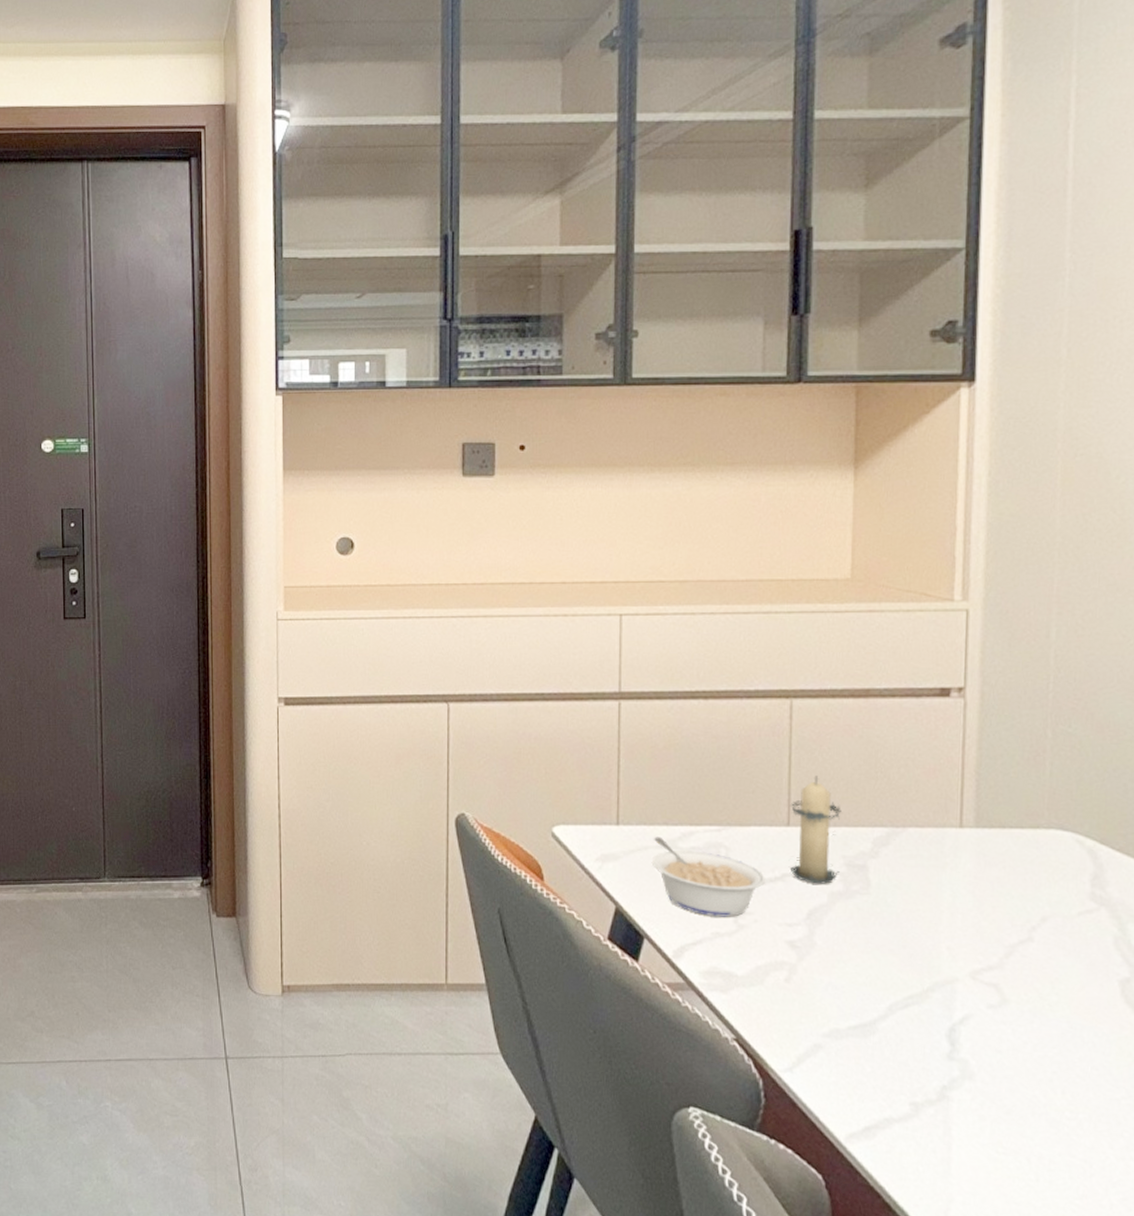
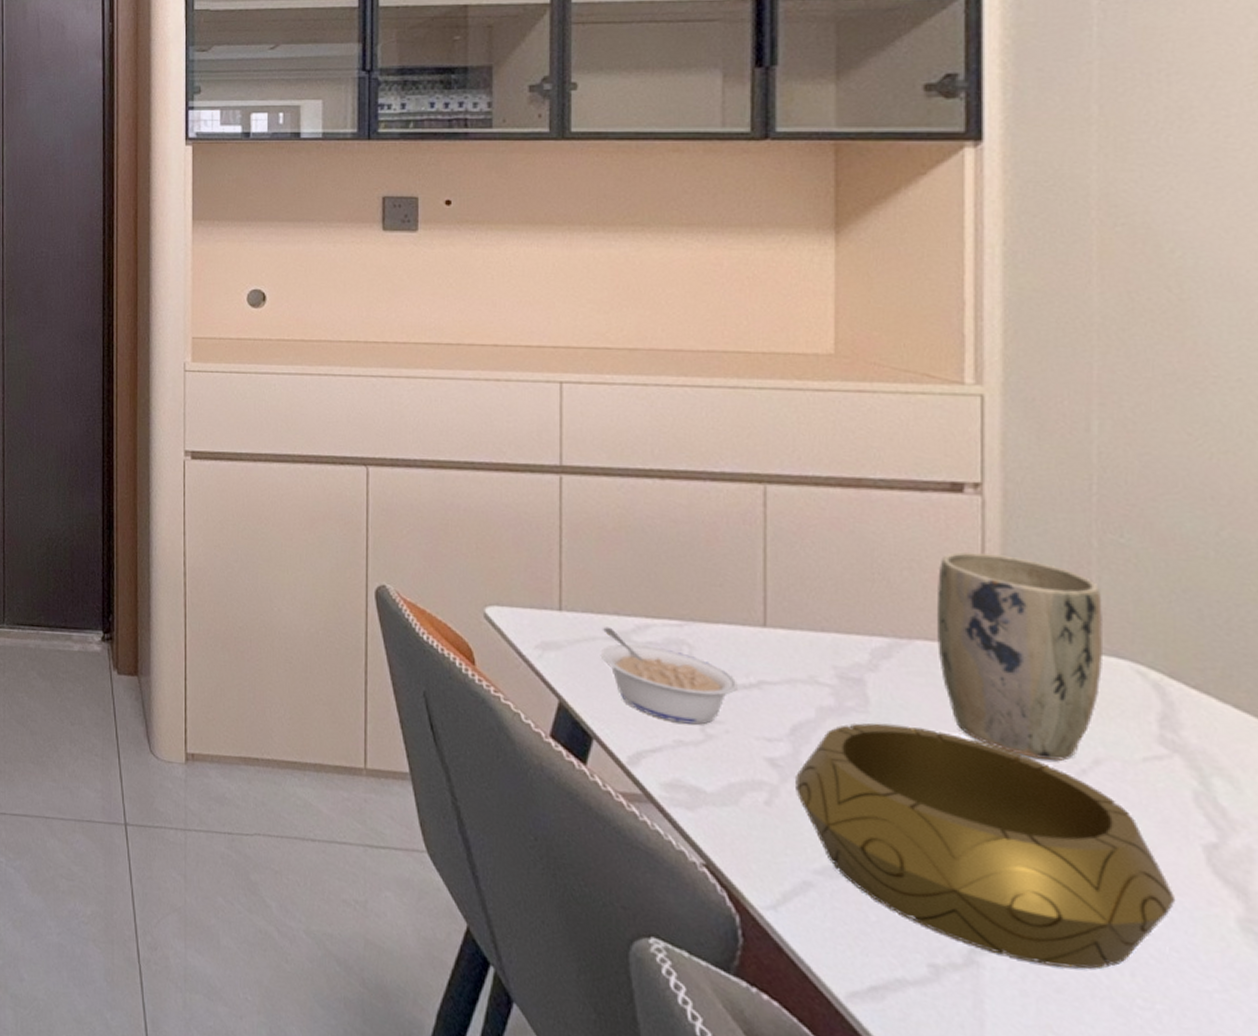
candle: present [790,776,841,884] -> none [766,572,830,697]
decorative bowl: none [810,902,1098,1094] -> present [796,723,1176,969]
plant pot: none [925,748,1053,921] -> present [937,551,1104,761]

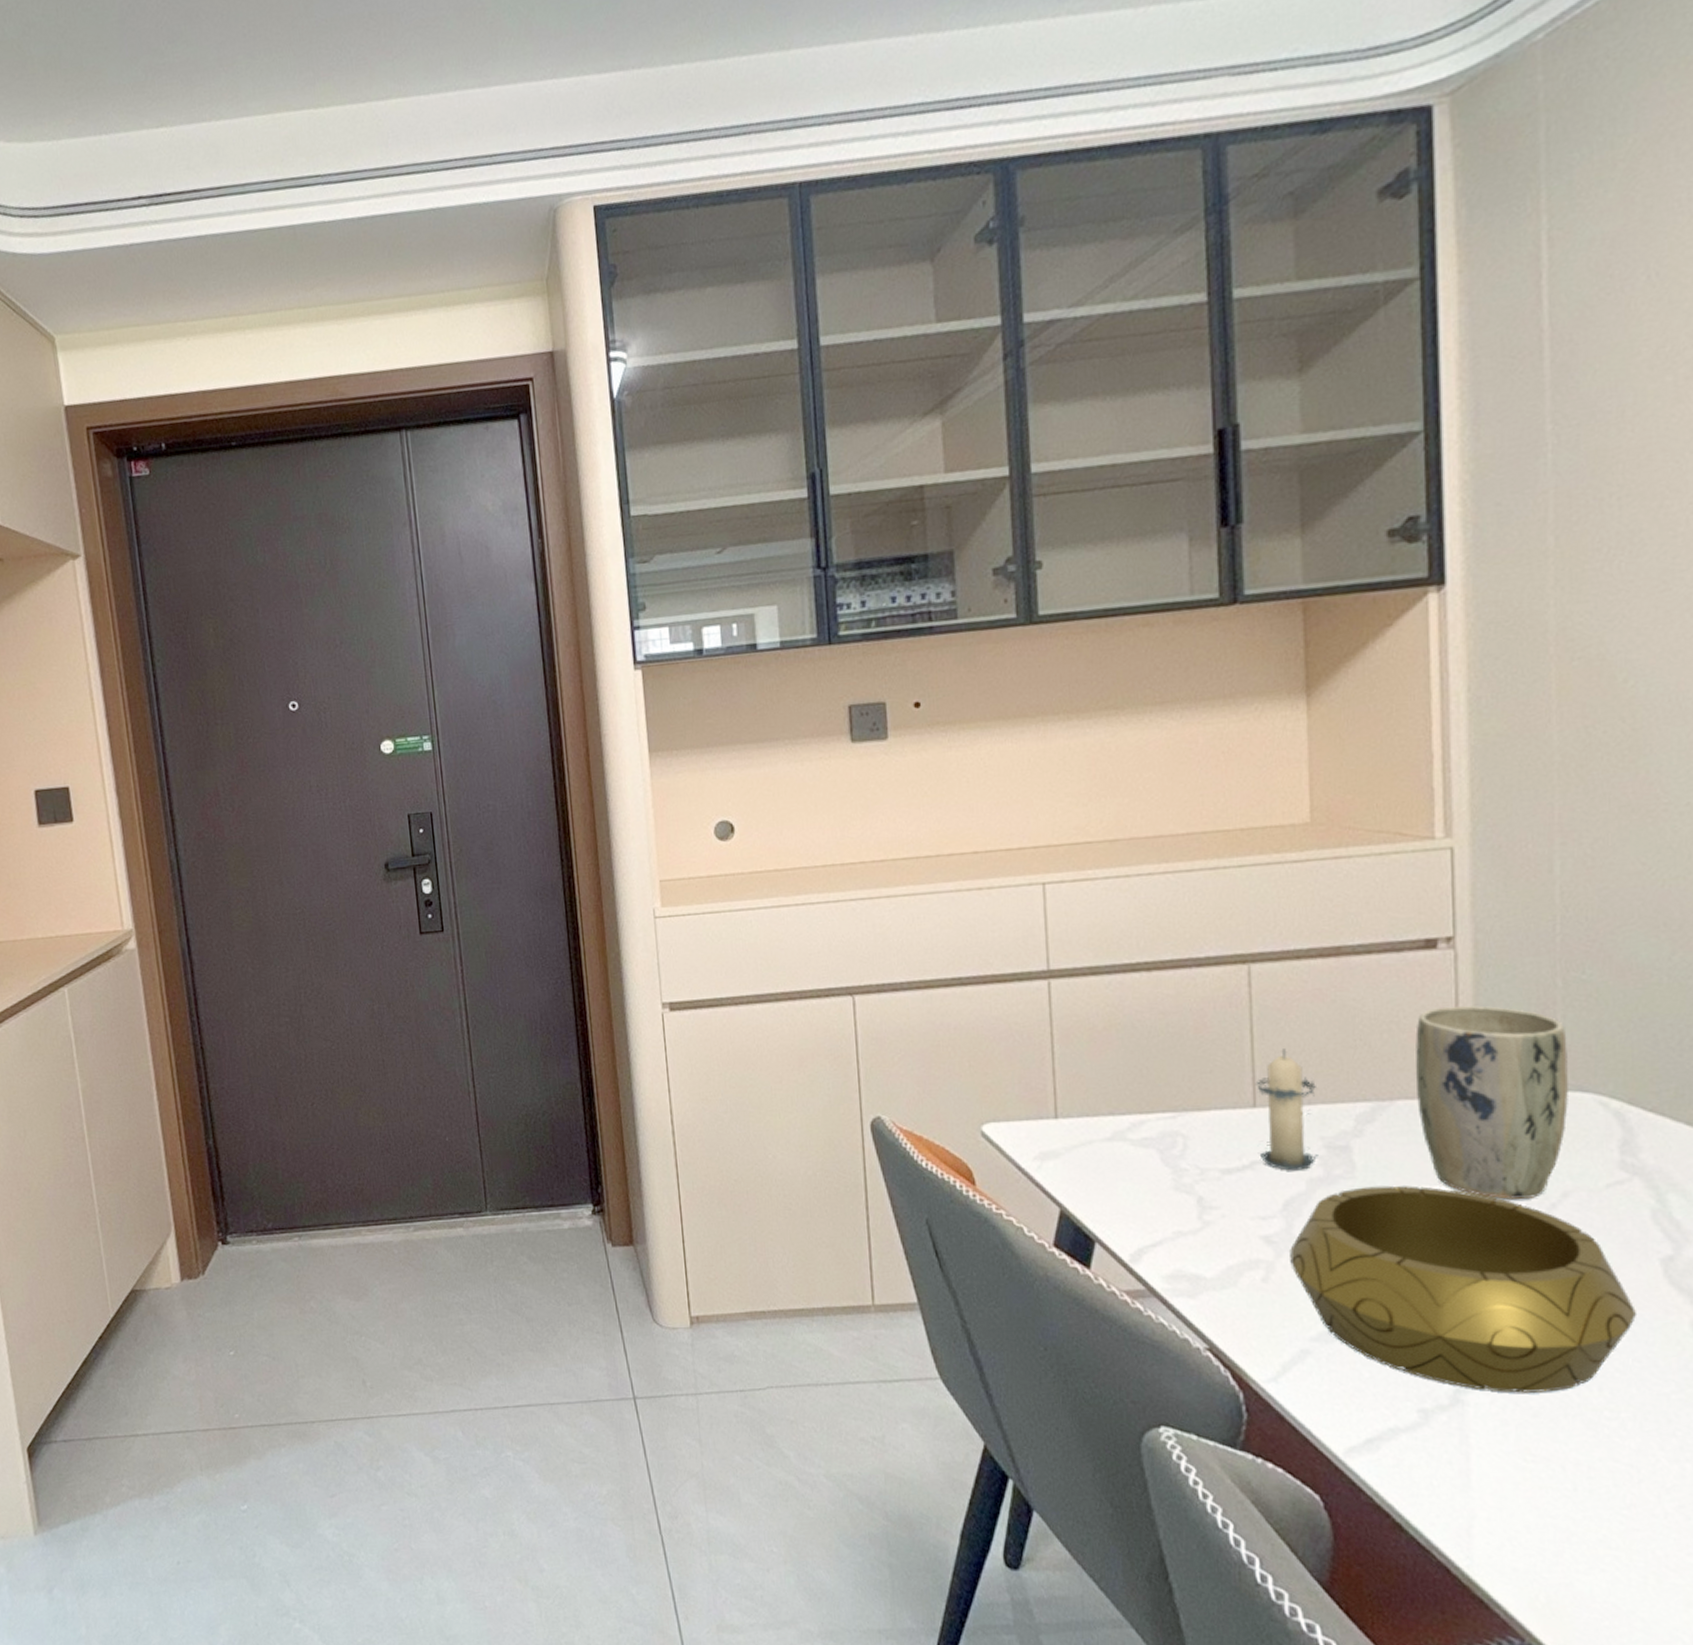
legume: present [600,627,737,725] -> none [1098,1128,1231,1215]
candle: none [766,572,830,697] -> present [1255,1048,1318,1171]

